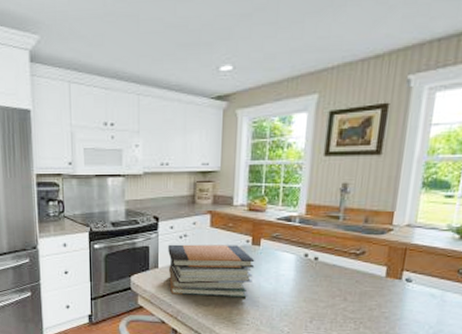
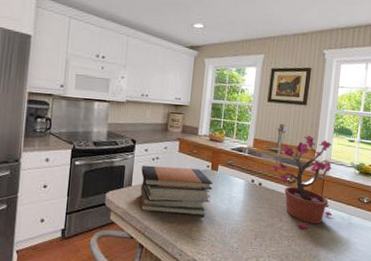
potted plant: none [331,194,418,310] -> present [272,135,333,229]

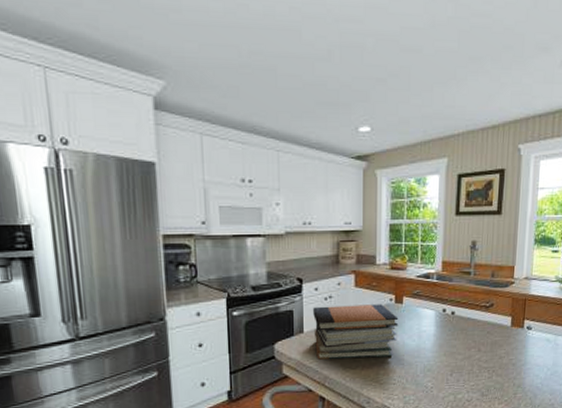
potted plant: present [272,135,333,229] -> none [465,250,537,358]

